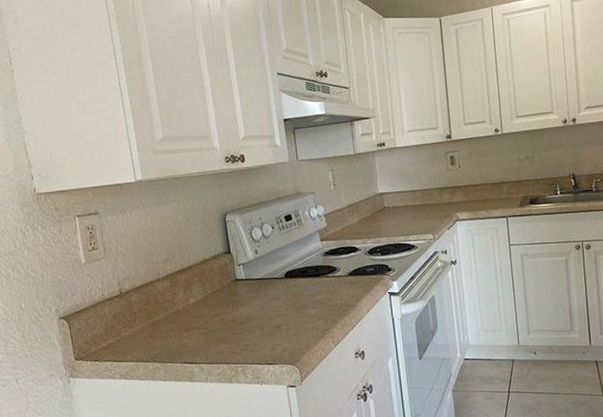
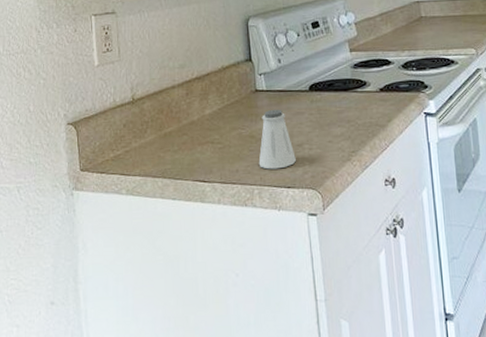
saltshaker: none [241,295,275,350] -> present [258,109,296,170]

